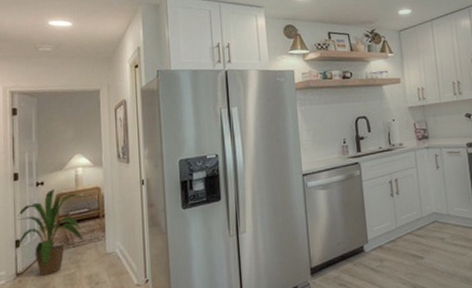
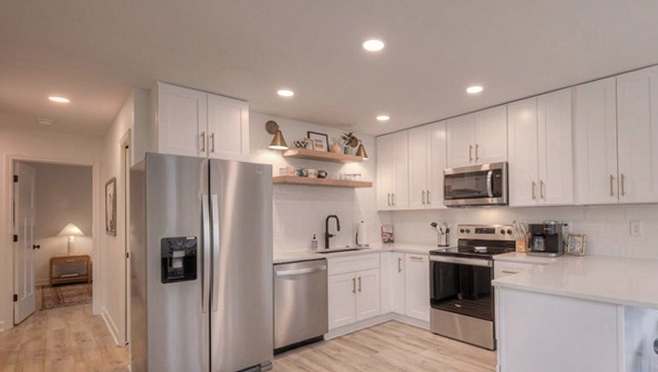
house plant: present [14,189,87,276] -> none [13,253,78,328]

